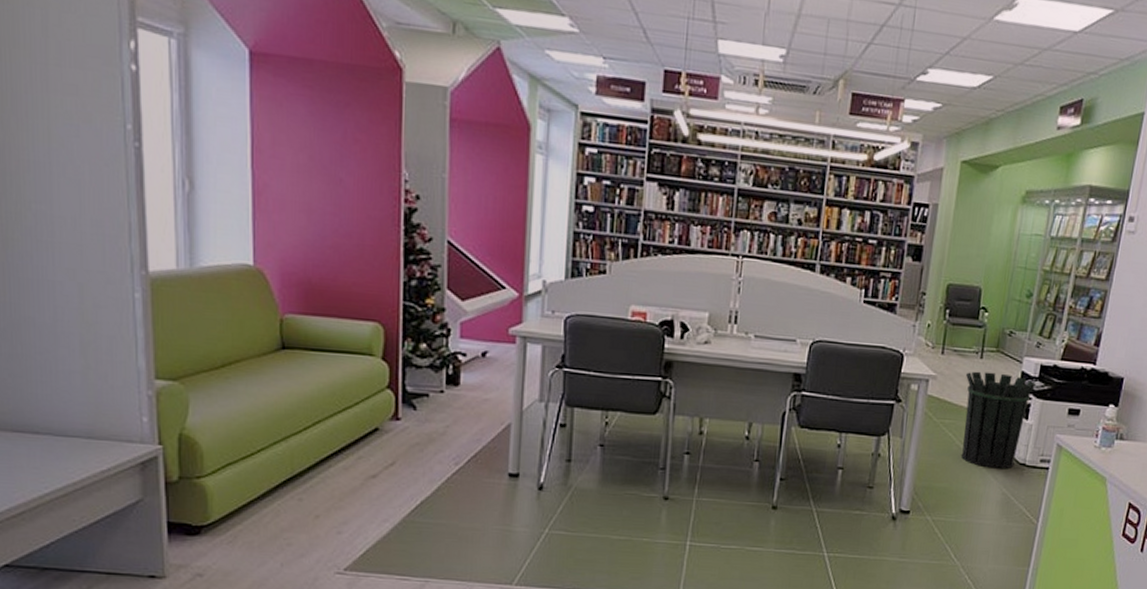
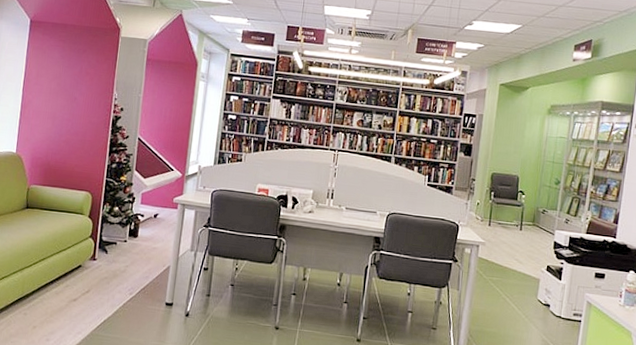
waste bin: present [960,371,1037,469] -> none [506,240,567,320]

